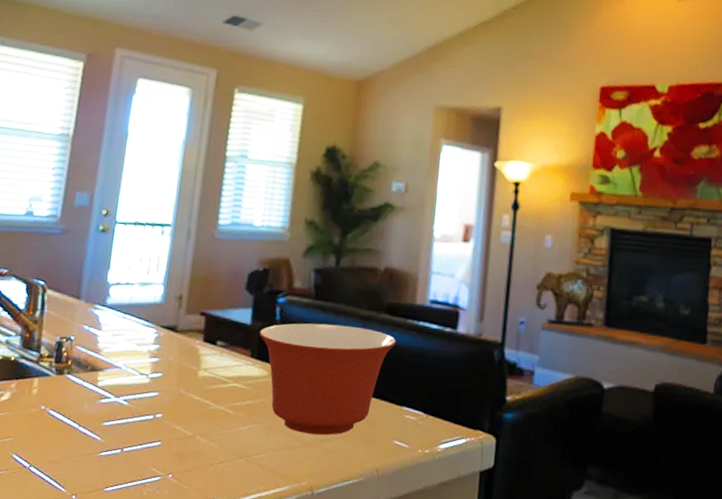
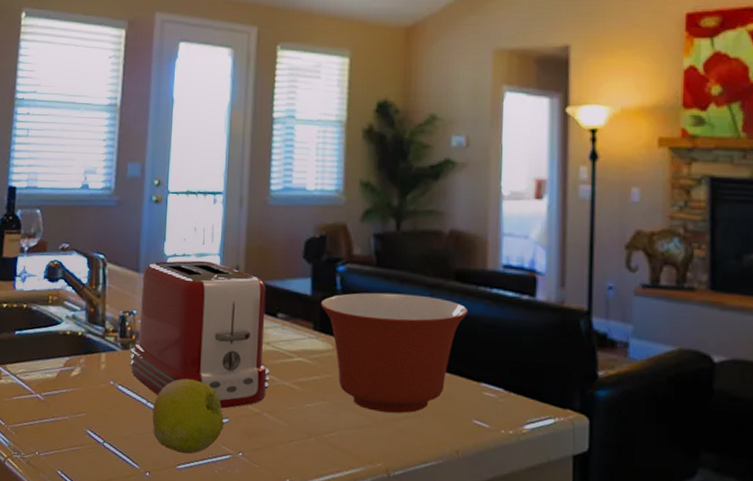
toaster: none [62,289,207,432] -> present [129,260,269,409]
fruit: none [82,403,157,477] -> present [152,378,225,455]

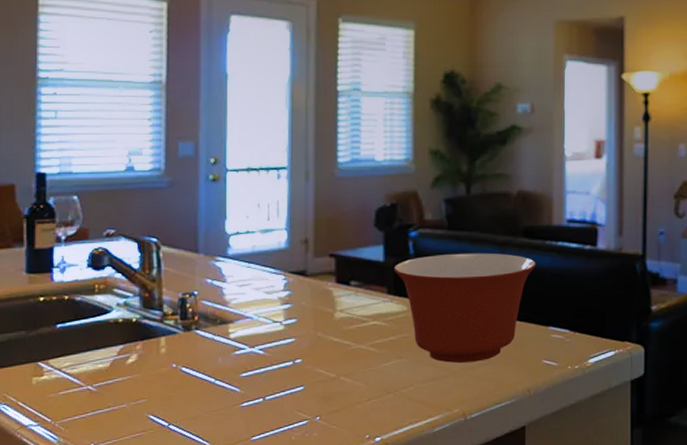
toaster: present [129,260,269,409] -> none [192,236,344,378]
fruit: present [152,378,225,455] -> none [222,353,300,426]

